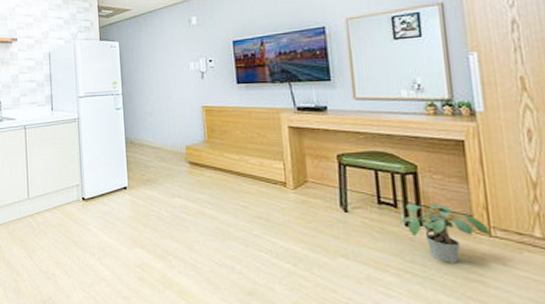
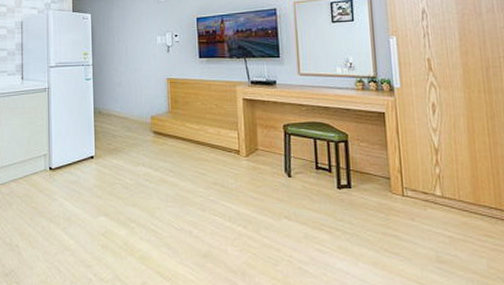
potted plant: present [400,203,491,263] -> none [333,168,404,220]

